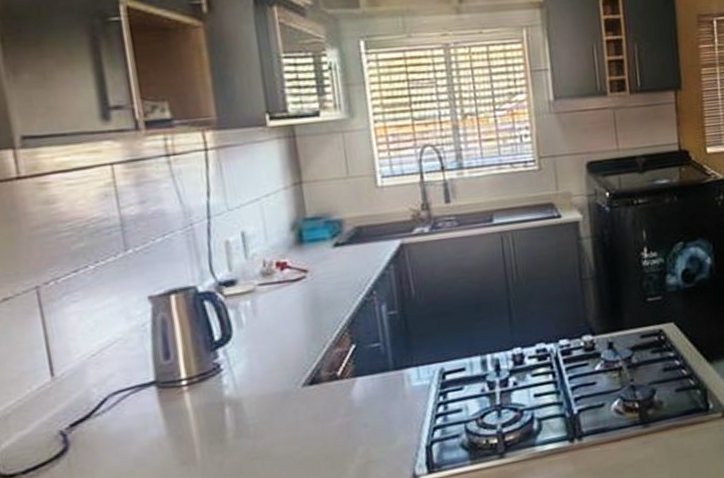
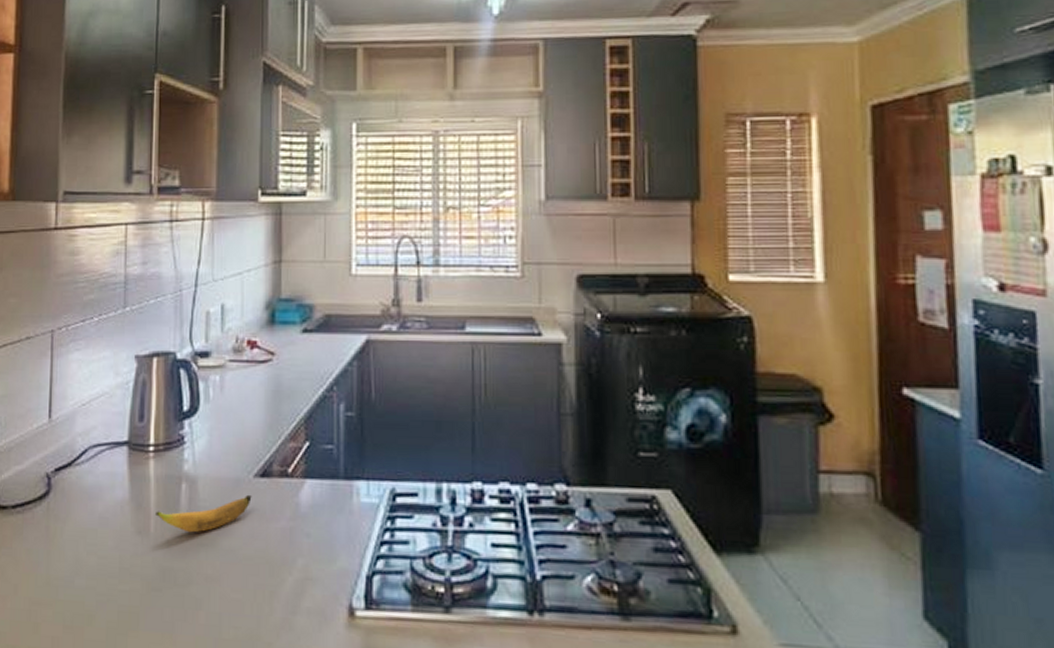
banana: none [200,403,303,451] -> present [156,494,252,533]

